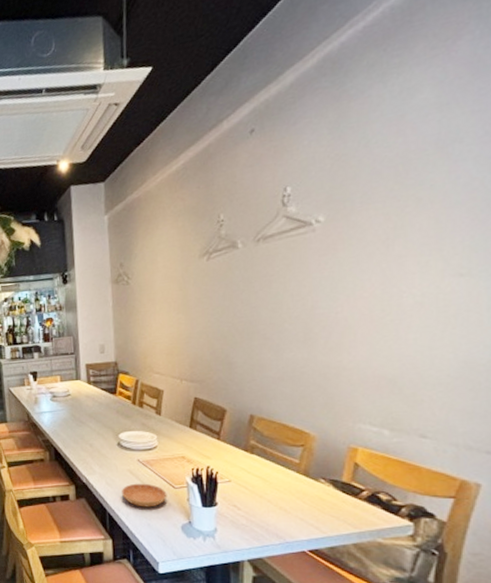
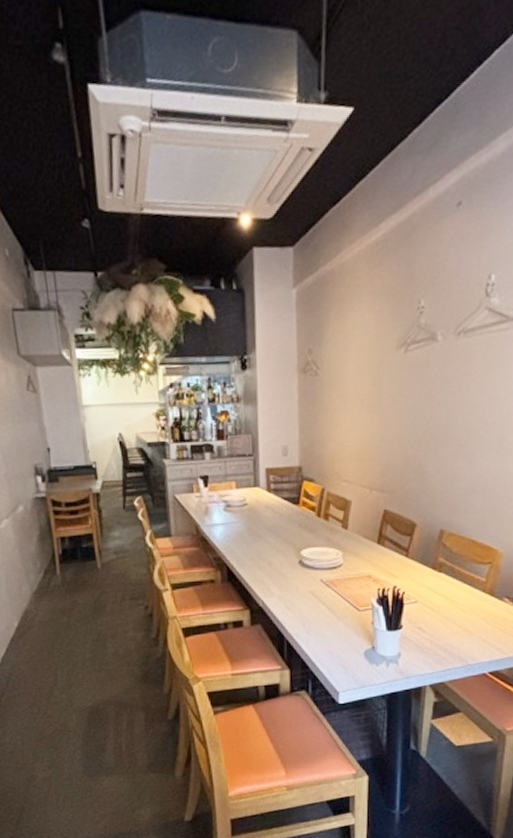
saucer: present [122,483,167,507] -> none [302,606,351,633]

